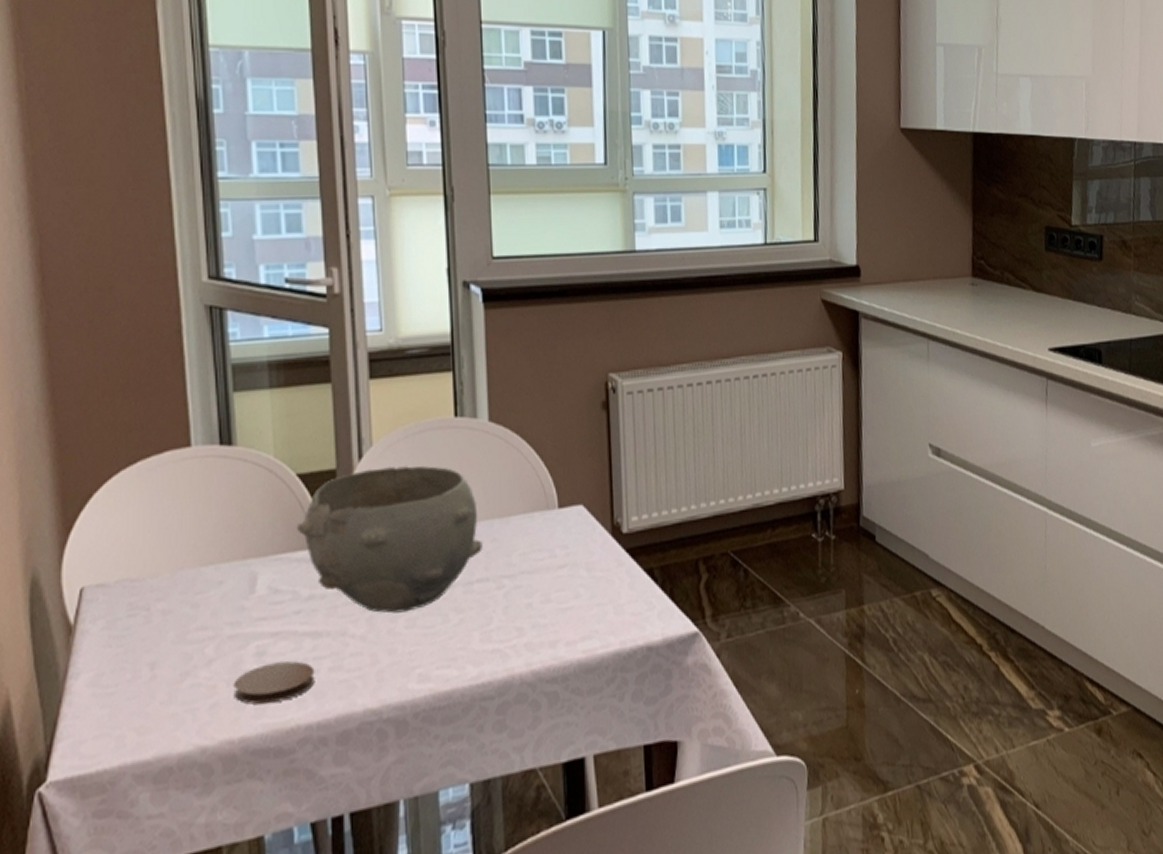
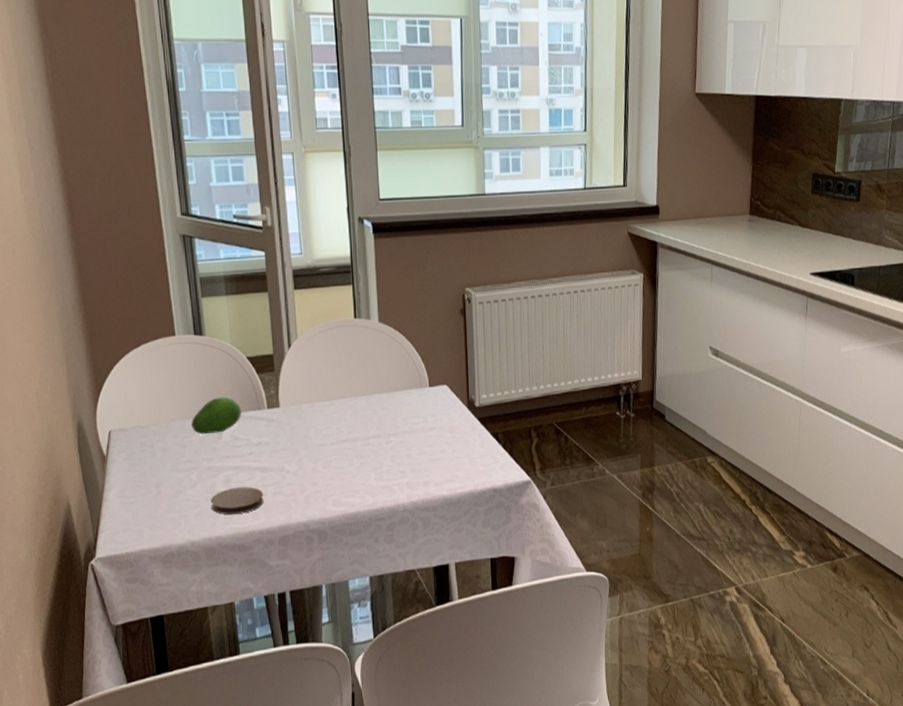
fruit: none [208,532,287,588] -> present [190,397,242,435]
bowl: present [296,465,483,614] -> none [247,353,376,457]

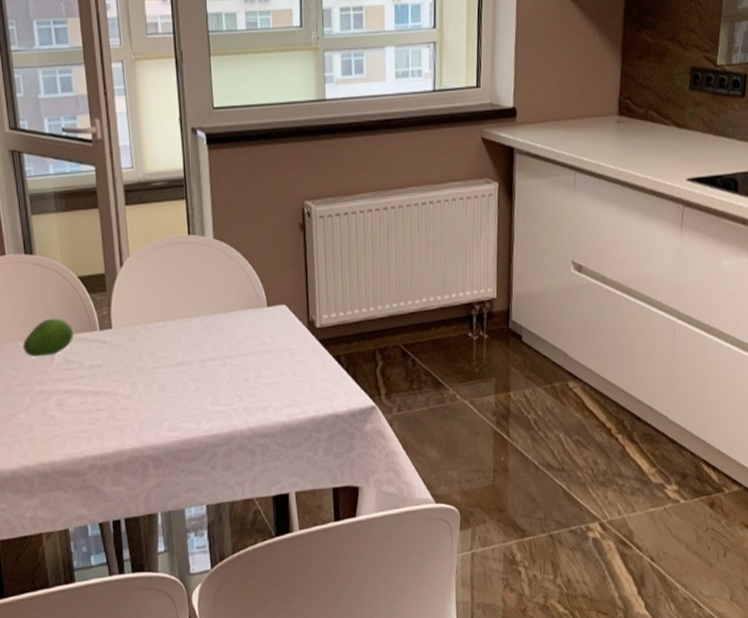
coaster: present [210,487,264,515] -> none [43,411,97,440]

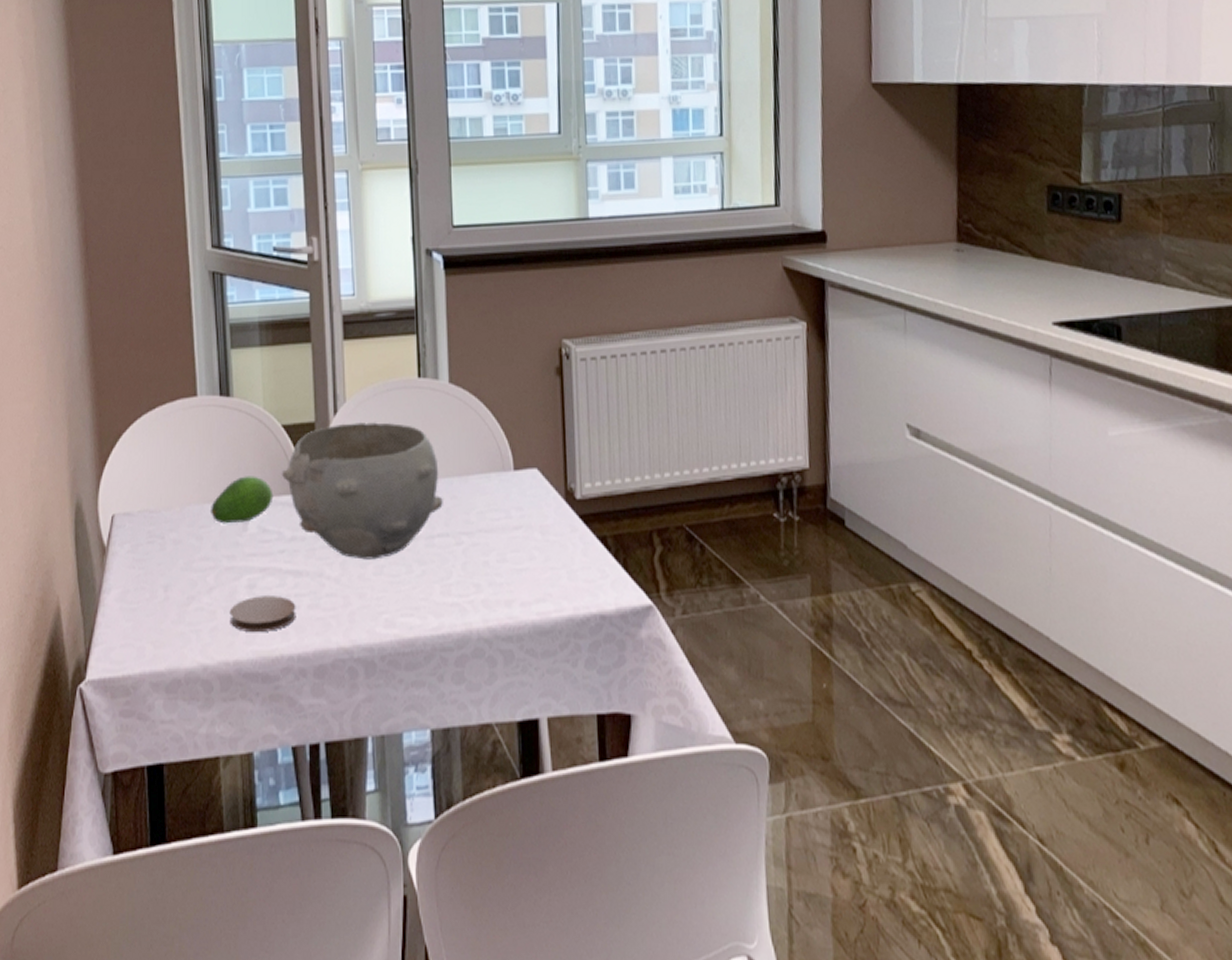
coaster: none [43,411,97,440] -> present [229,596,296,633]
bowl: none [79,271,211,381] -> present [281,422,443,560]

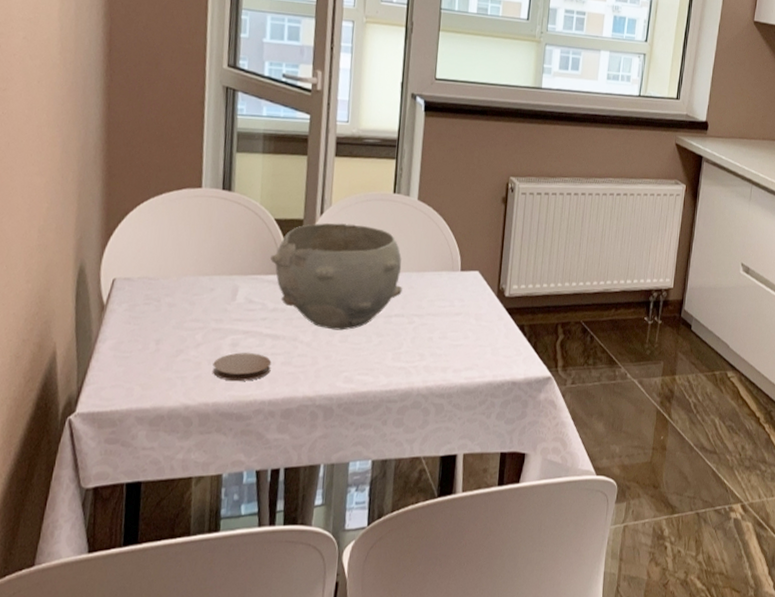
fruit: present [209,476,274,524] -> none [203,256,262,294]

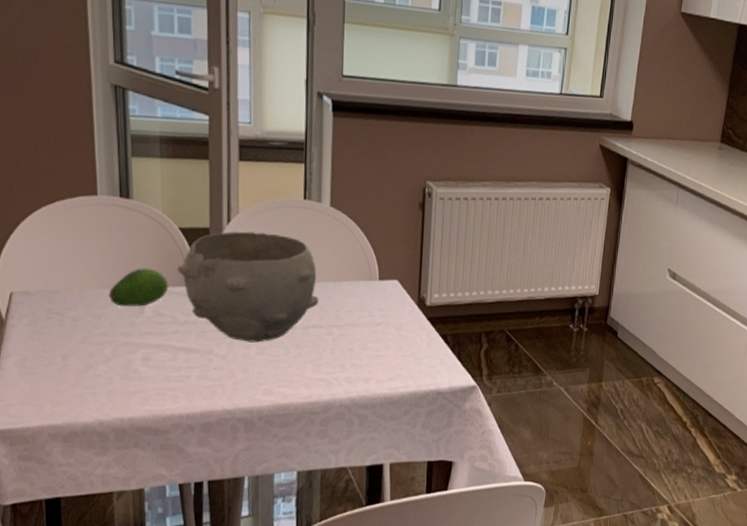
fruit: none [203,256,262,294] -> present [108,268,169,307]
coaster: present [212,352,272,382] -> none [125,367,187,396]

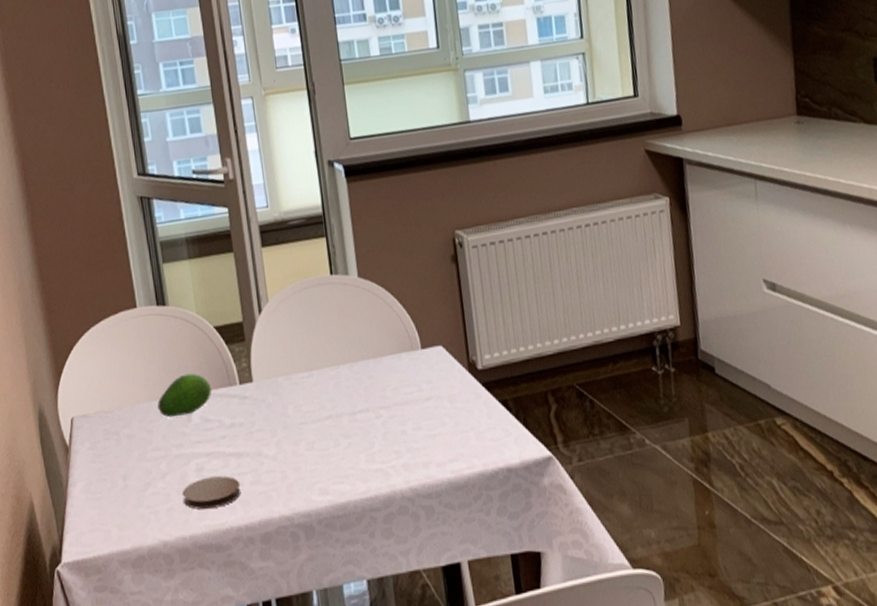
coaster: none [125,367,187,396] -> present [182,476,241,510]
bowl: present [176,231,319,343] -> none [217,316,362,438]

